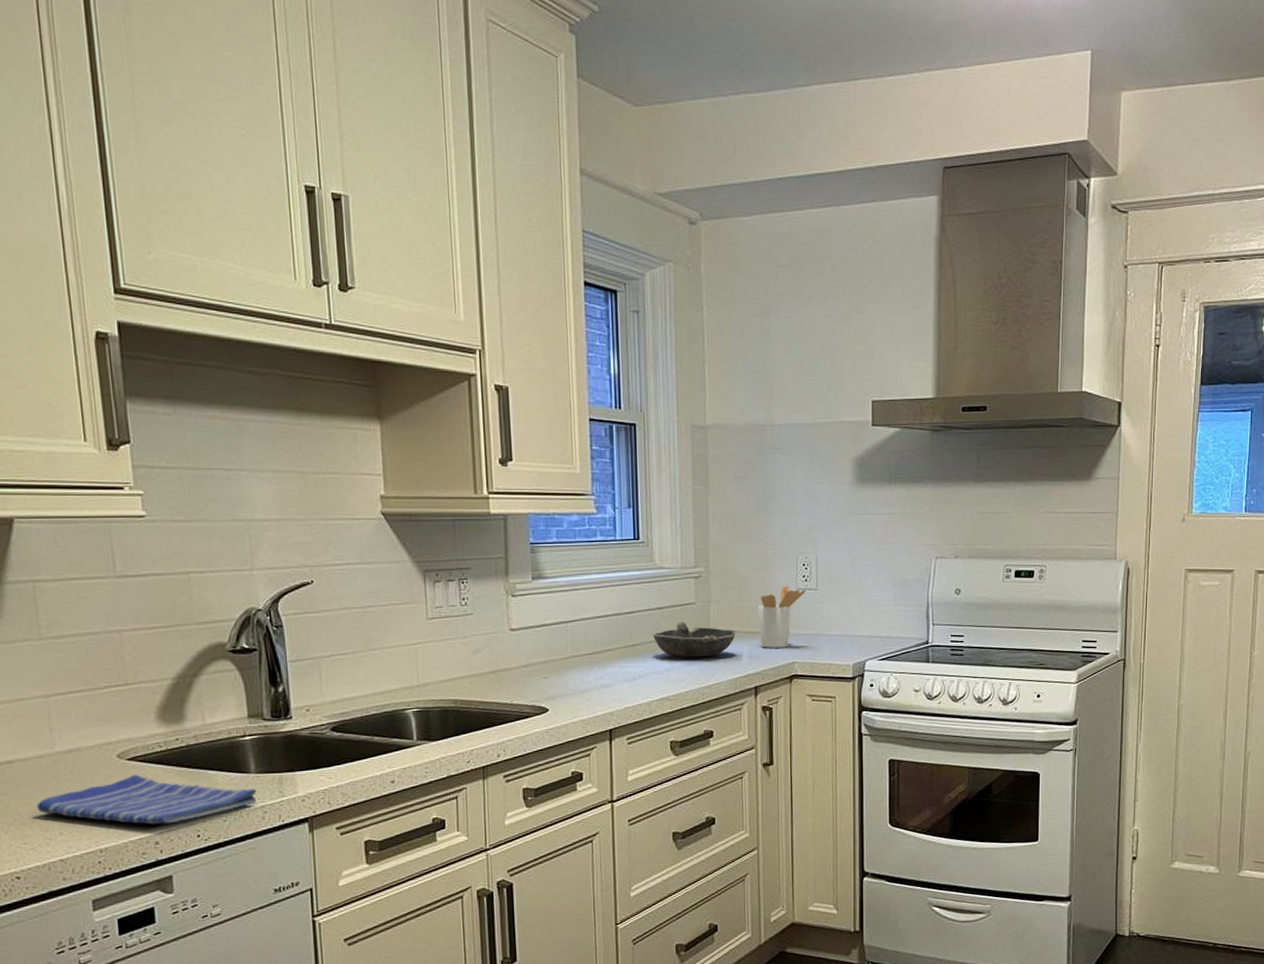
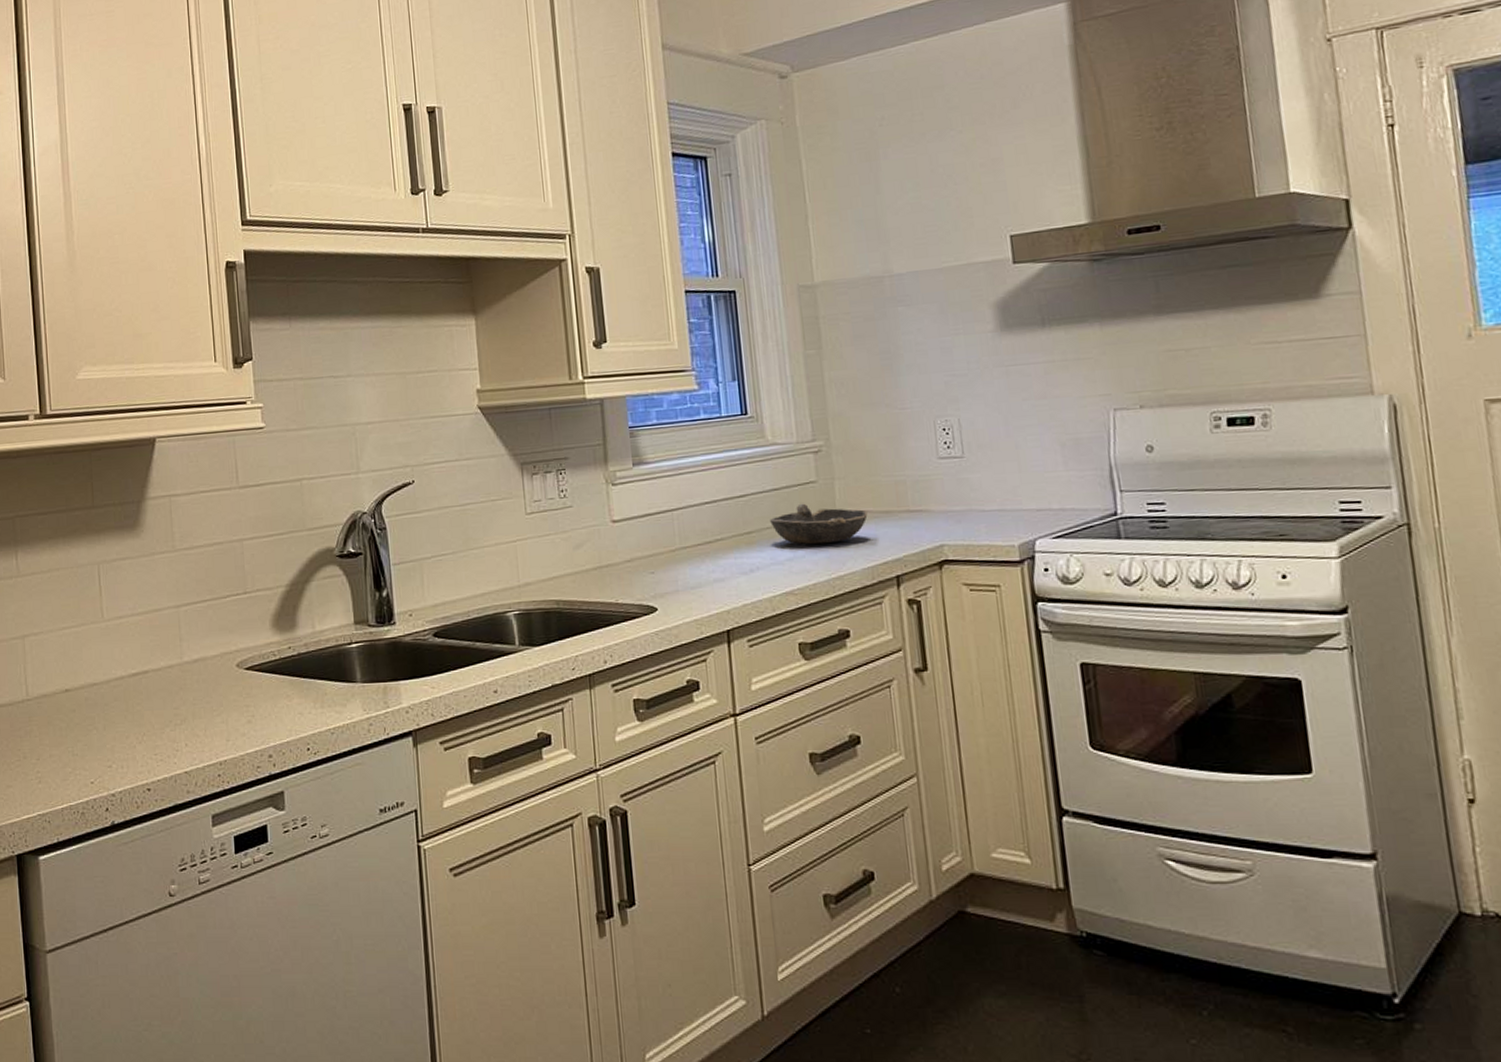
dish towel: present [36,774,257,825] -> none [166,684,363,737]
utensil holder: present [757,585,806,648] -> none [891,454,949,530]

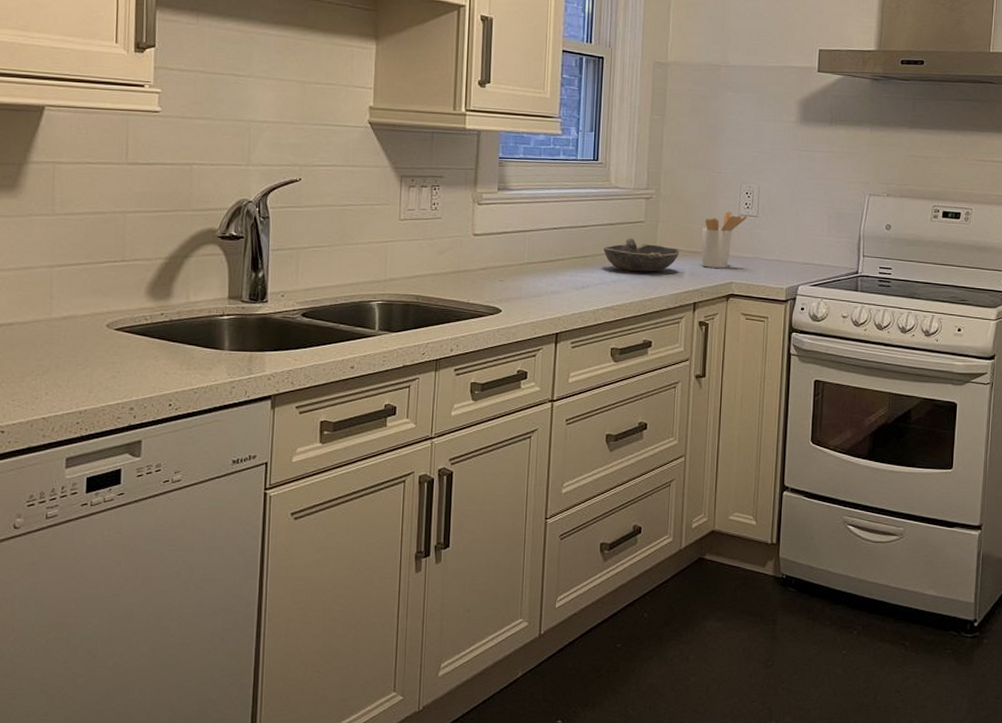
utensil holder: none [891,454,949,530] -> present [701,210,747,268]

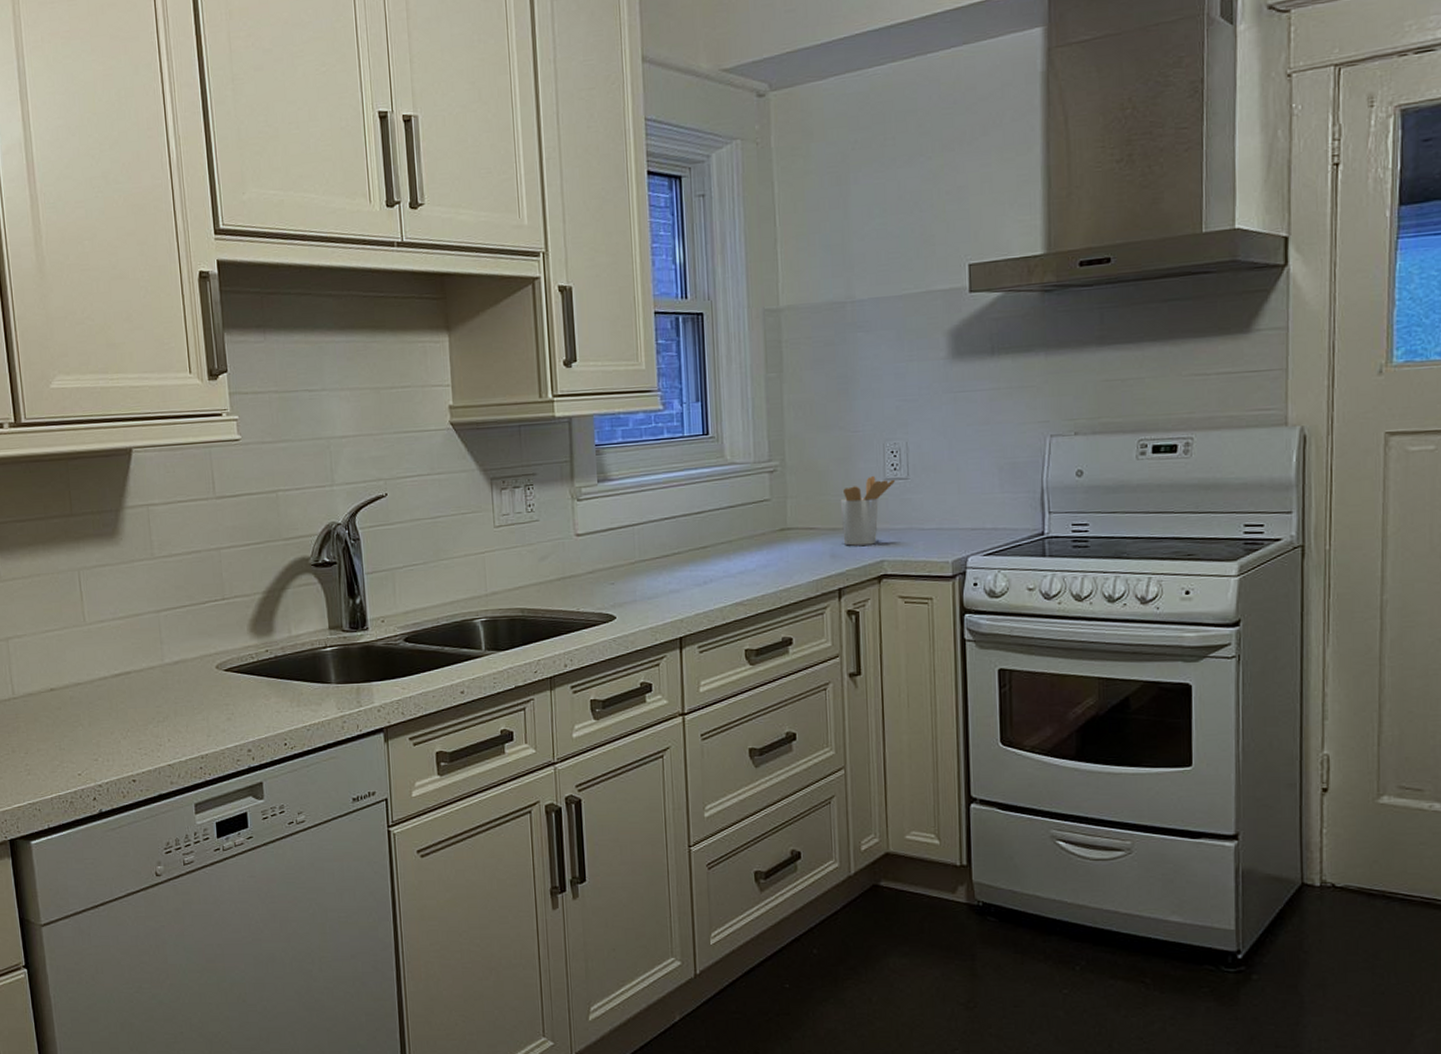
bowl: present [603,238,680,272] -> none [725,520,816,559]

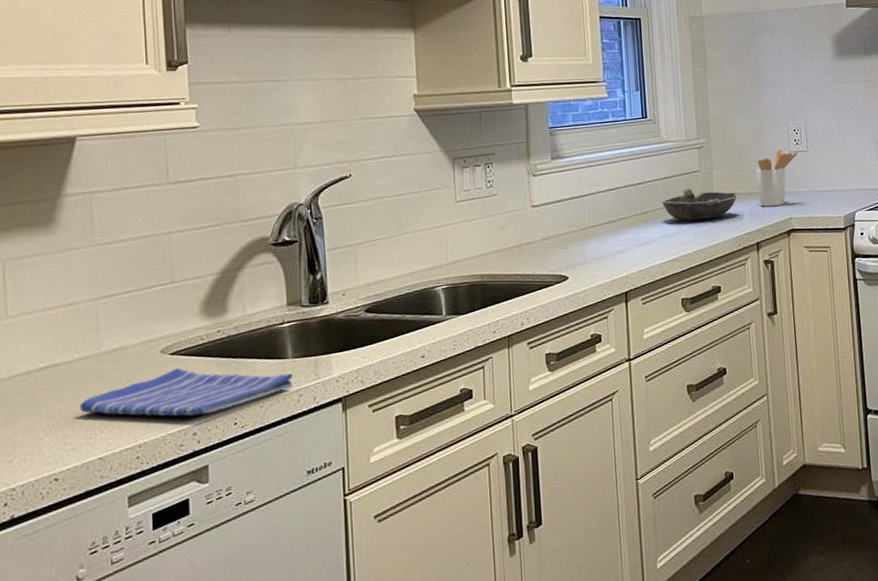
dish towel: none [149,684,337,733] -> present [79,367,293,417]
bowl: none [725,520,816,559] -> present [662,188,737,221]

